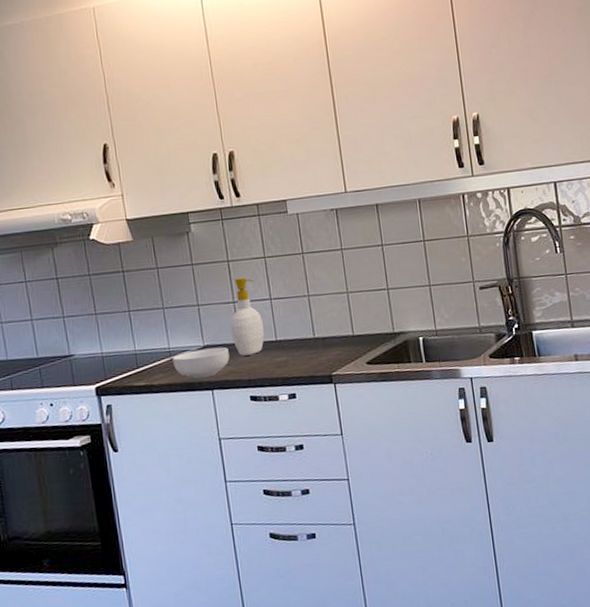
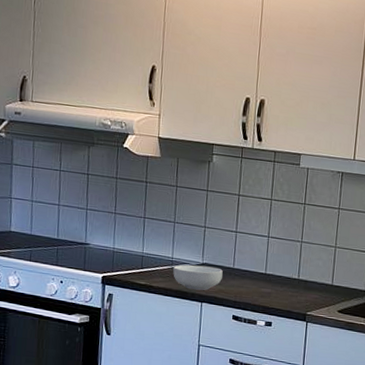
soap bottle: present [230,277,264,356] -> none [228,212,258,281]

